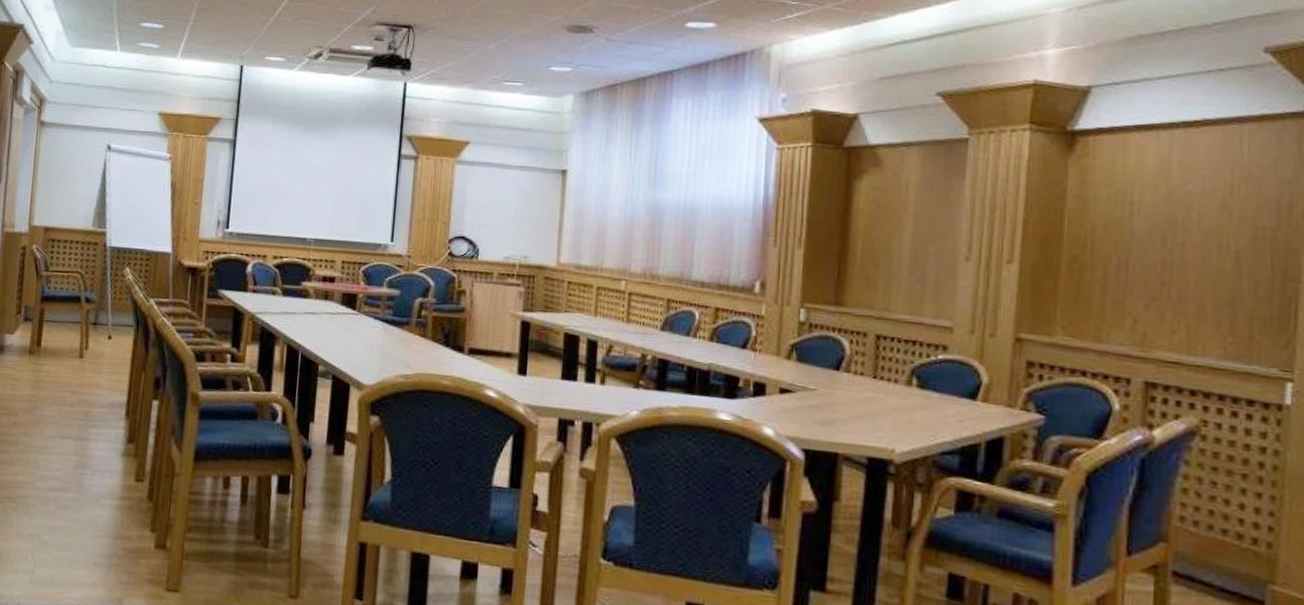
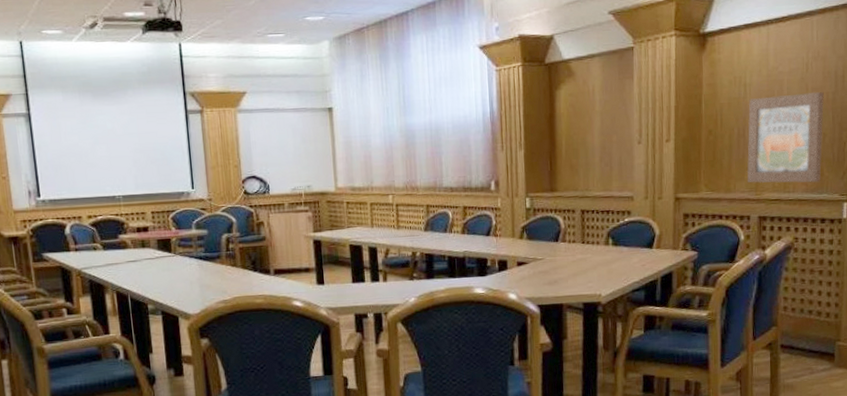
wall art: none [1128,222,1257,348] -> present [746,92,824,184]

